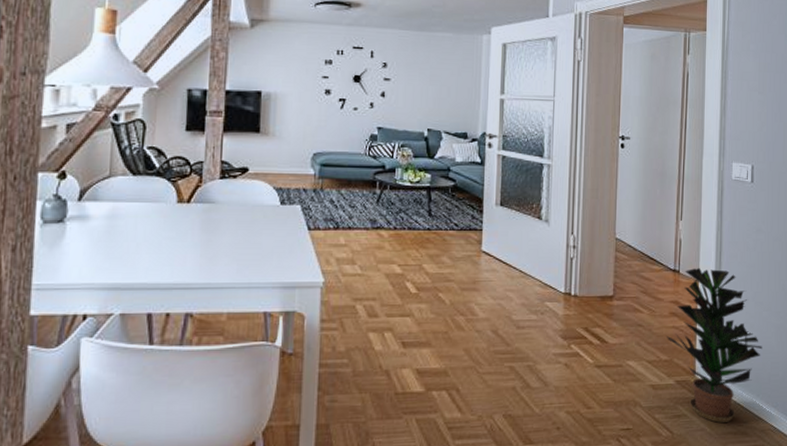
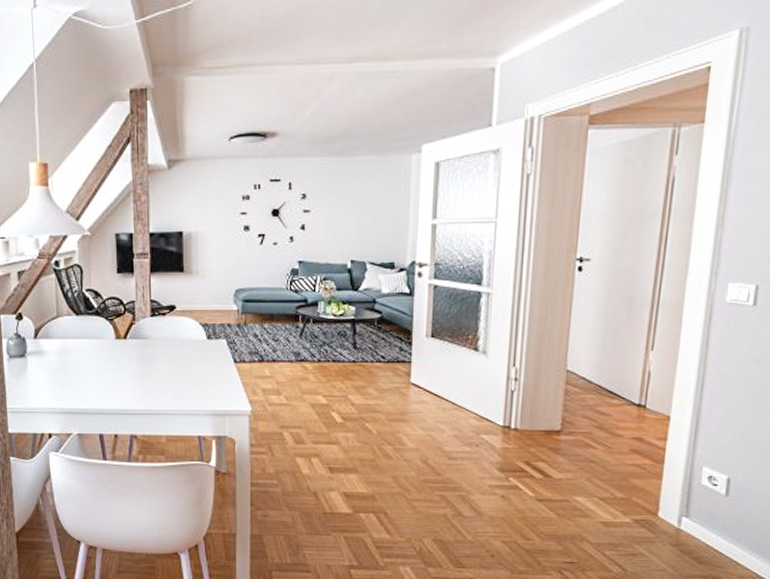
potted plant: present [667,267,762,423] -> none [624,402,750,565]

